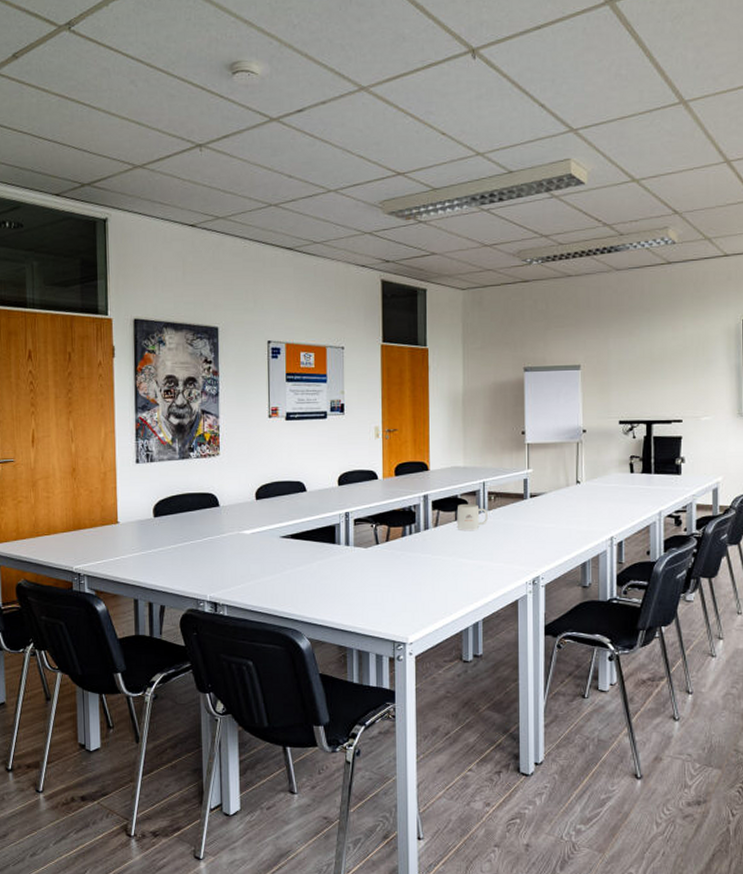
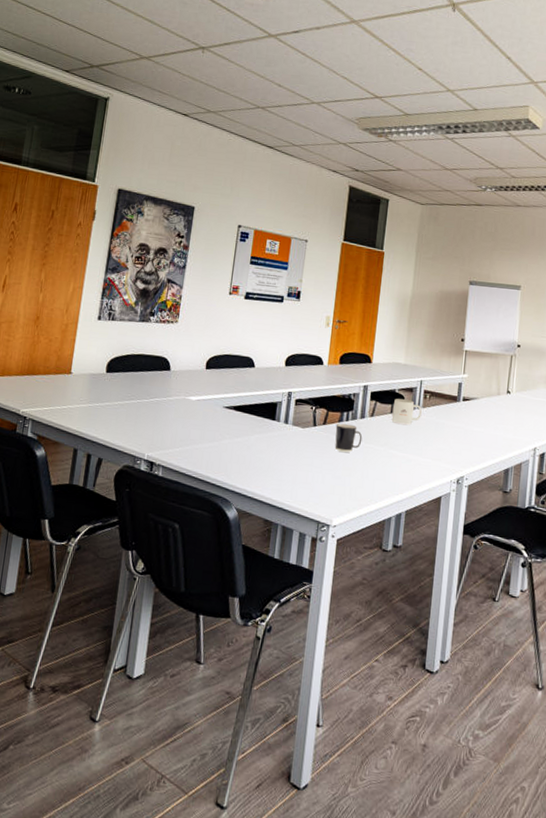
mug: none [399,537,429,567] -> present [334,423,363,452]

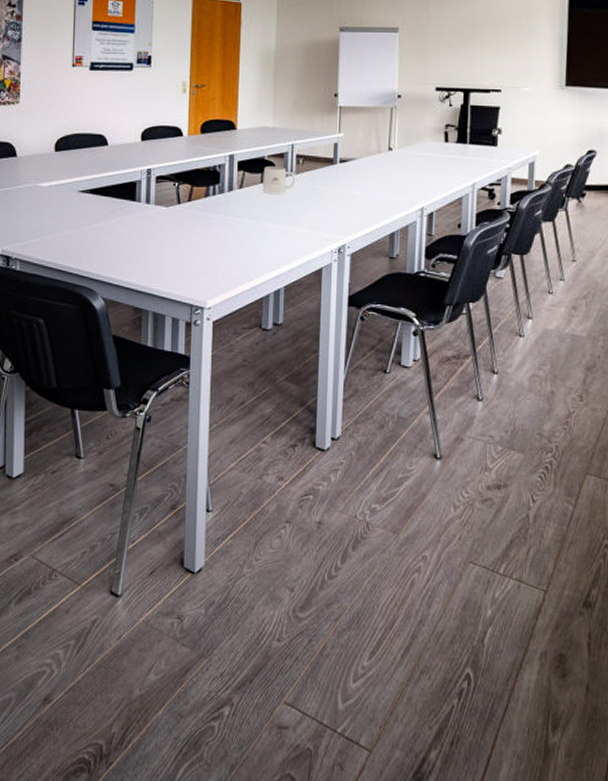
mug: present [334,423,363,452] -> none [202,198,232,229]

